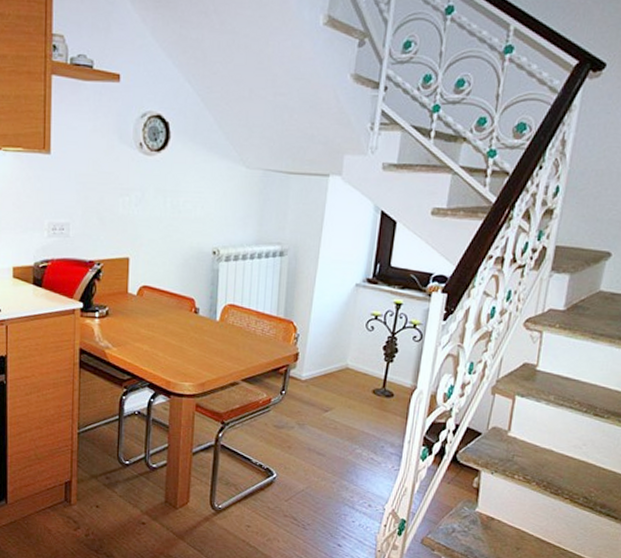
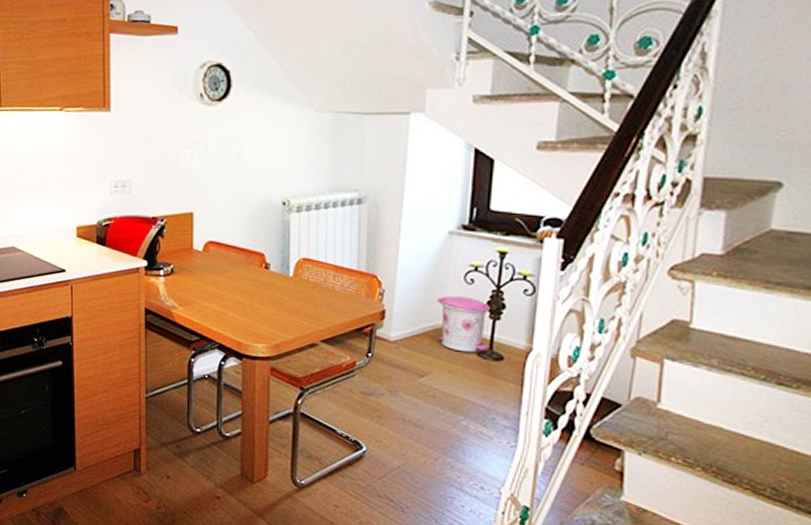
trash can: none [342,341,385,391] -> present [436,296,490,353]

